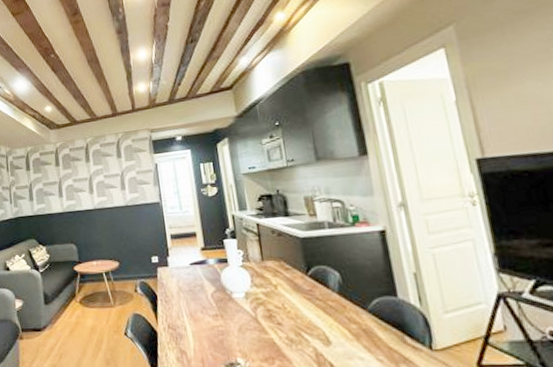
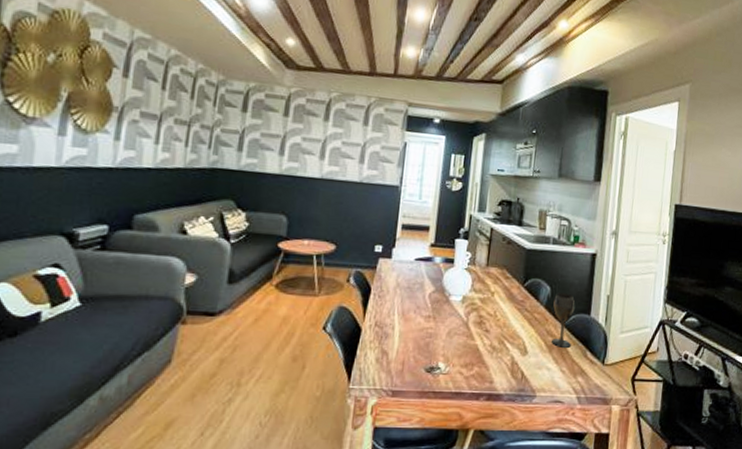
wine glass: none [347,276,382,335] -> present [552,293,575,348]

